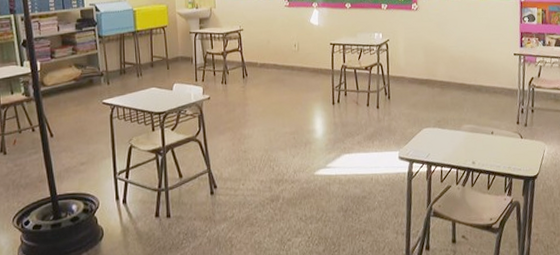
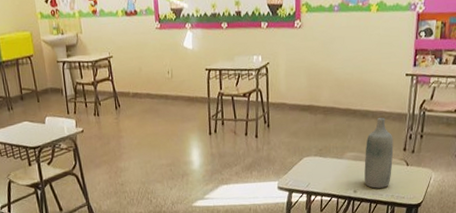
bottle: none [481,93,508,160] -> present [364,118,394,189]

